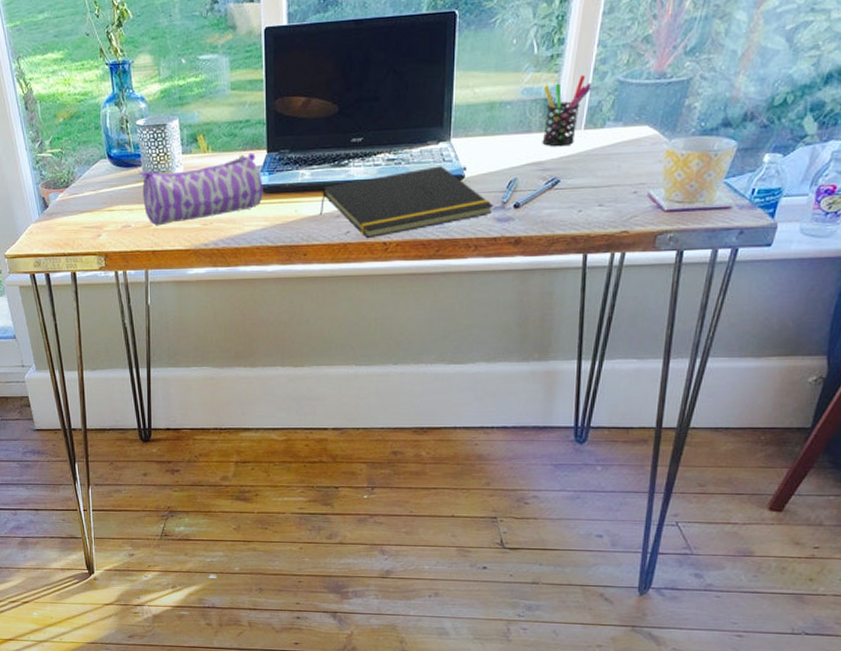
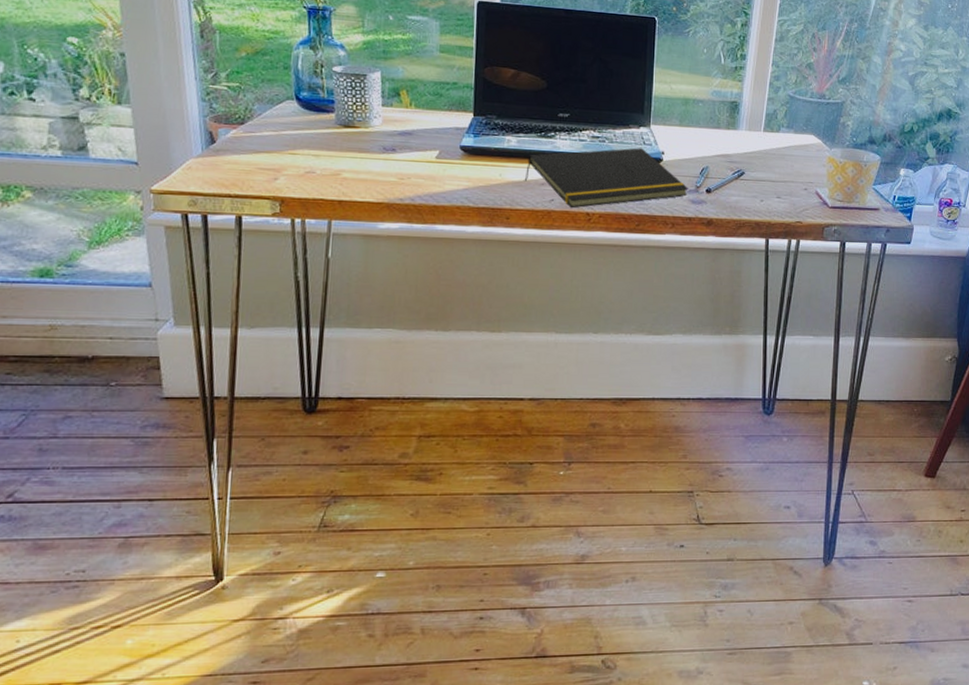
pencil case: present [139,152,263,226] -> none [330,114,468,176]
pen holder: present [542,74,592,146] -> none [729,86,768,143]

